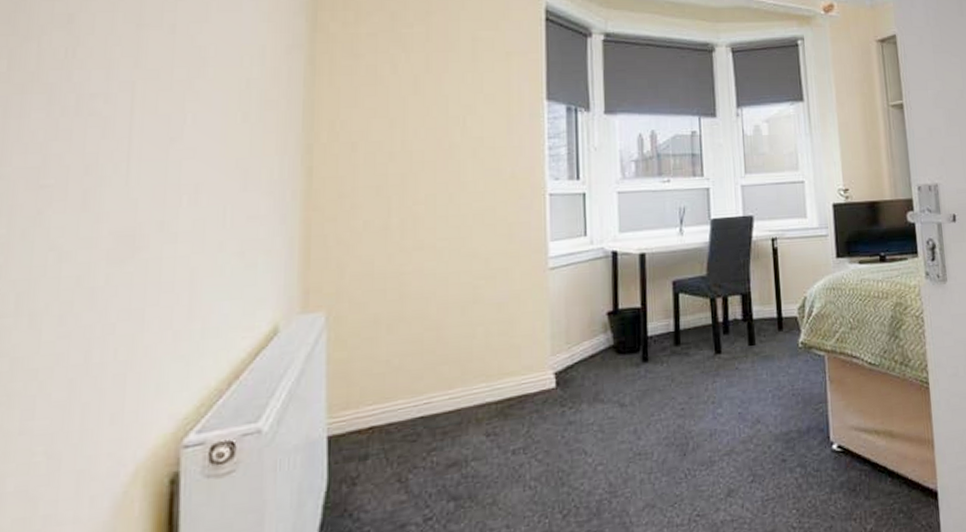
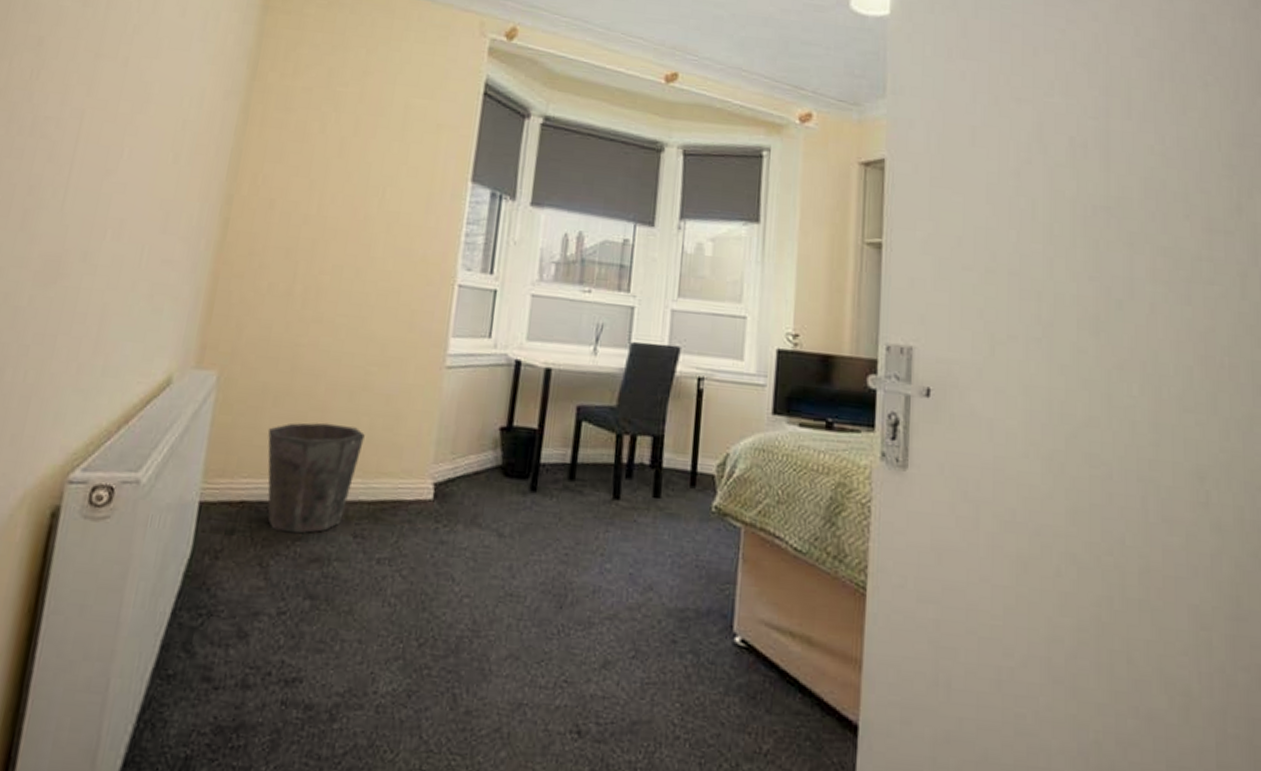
waste bin: none [386,338,482,446] -> present [267,422,365,534]

